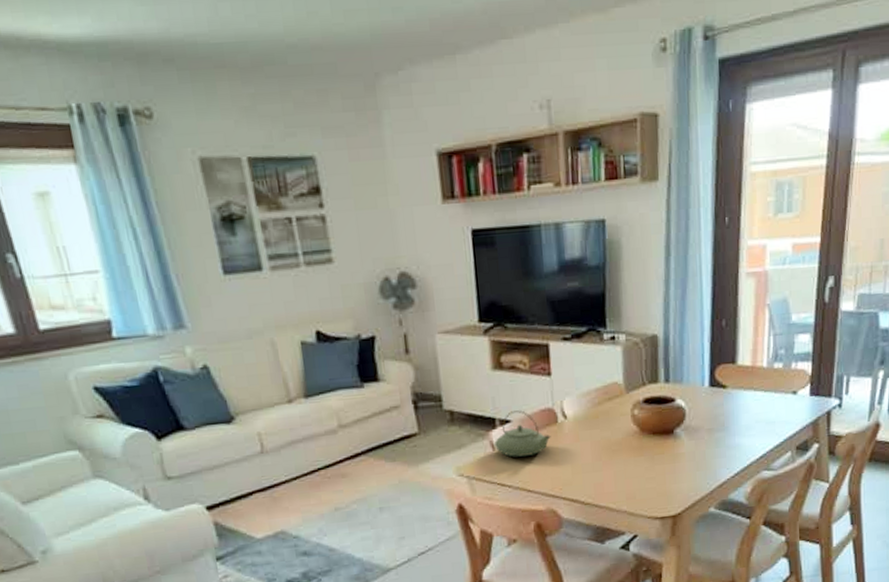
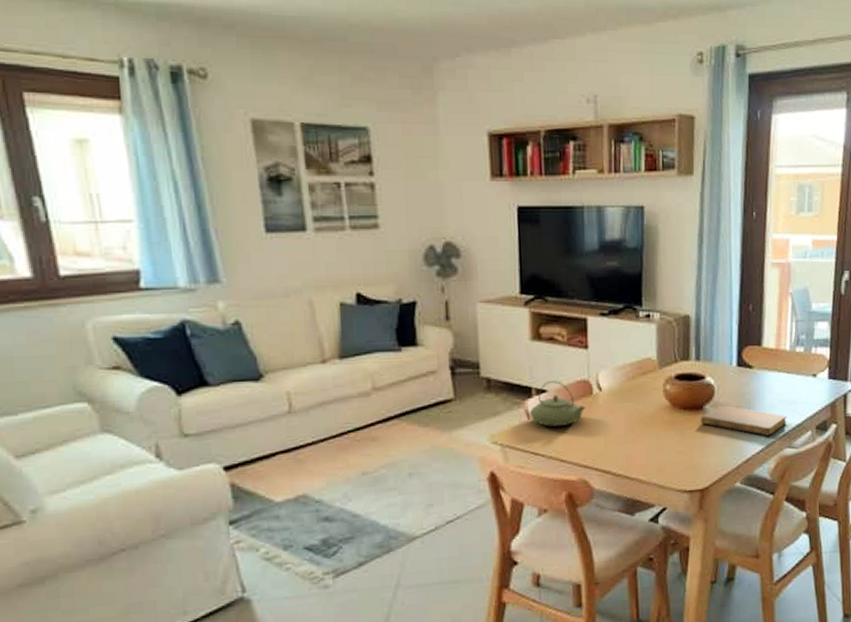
notebook: none [671,428,765,459] -> present [701,405,787,436]

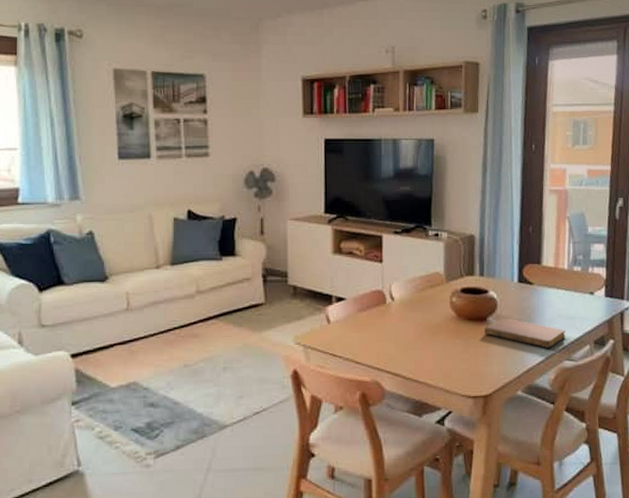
teapot: present [529,381,586,427] -> none [329,290,379,331]

